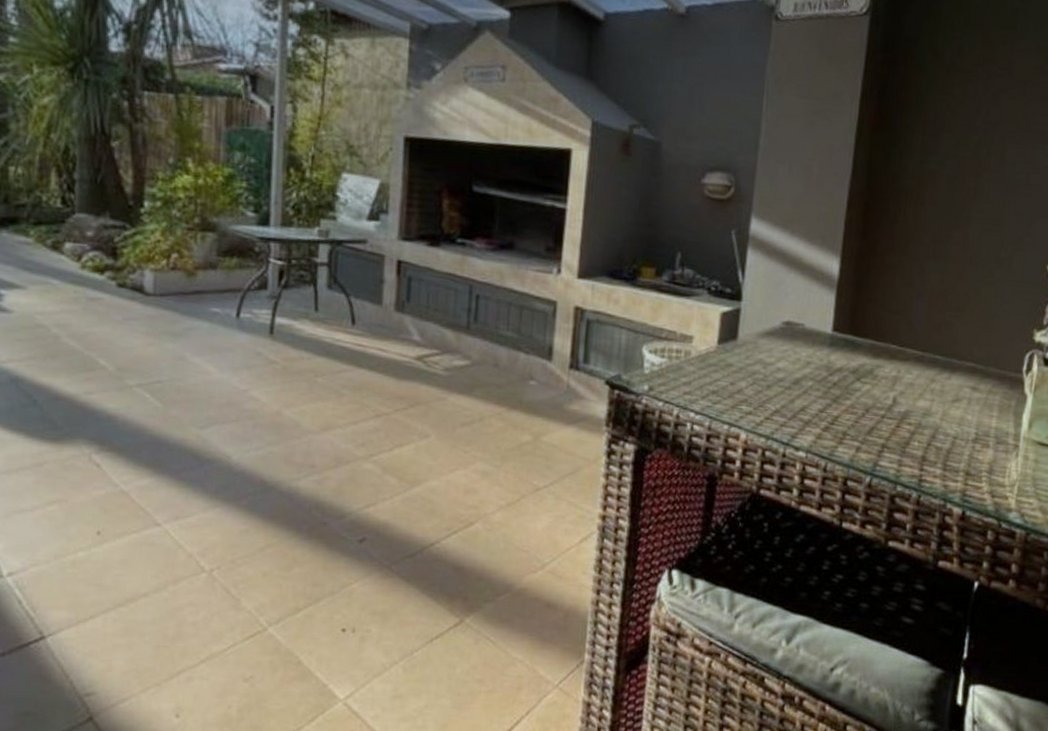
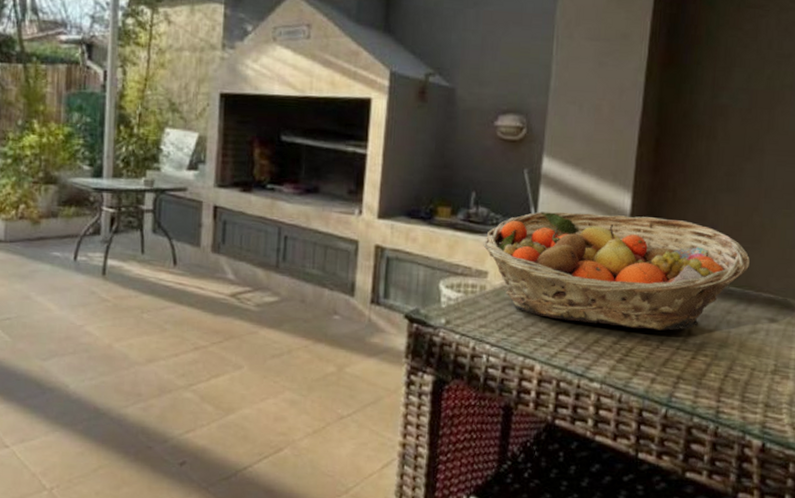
fruit basket: none [688,275,955,399] -> present [483,211,751,331]

